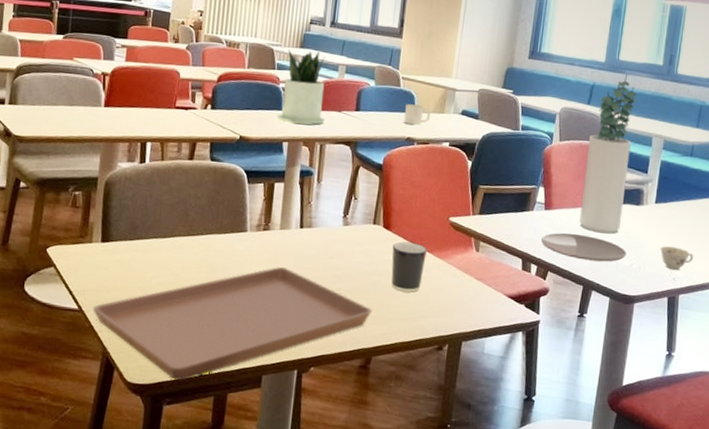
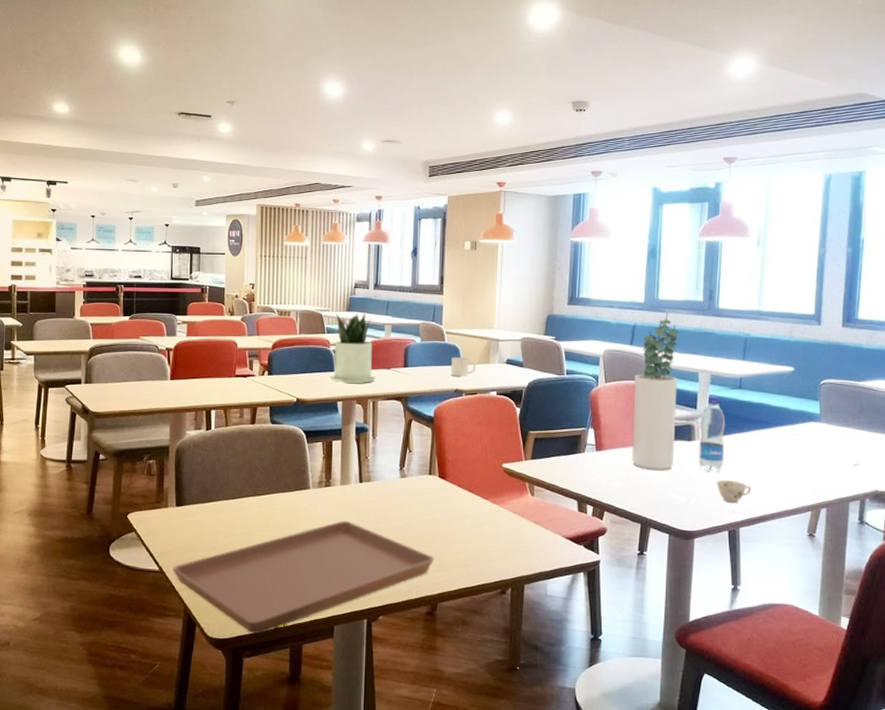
mug: present [391,241,427,293] -> none [449,490,483,539]
plate: present [541,233,626,262] -> none [595,472,682,499]
bottle: none [645,161,675,238] -> present [699,396,726,472]

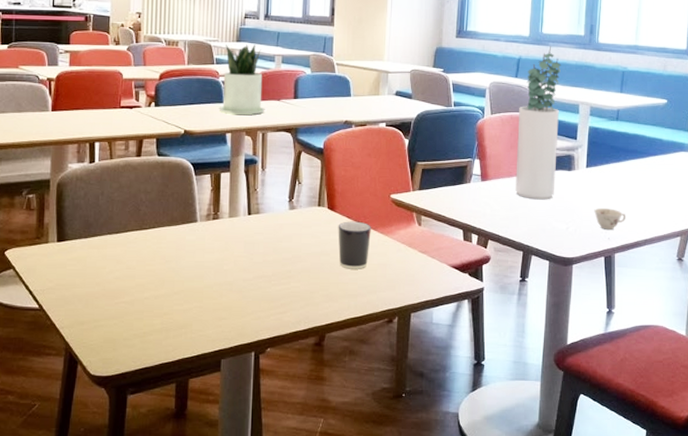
tray: present [172,521,435,634] -> none [52,254,323,370]
mug: none [449,490,483,539] -> present [338,221,371,269]
mug: present [450,357,477,377] -> none [340,89,366,109]
bottle: present [699,396,726,472] -> none [578,127,604,200]

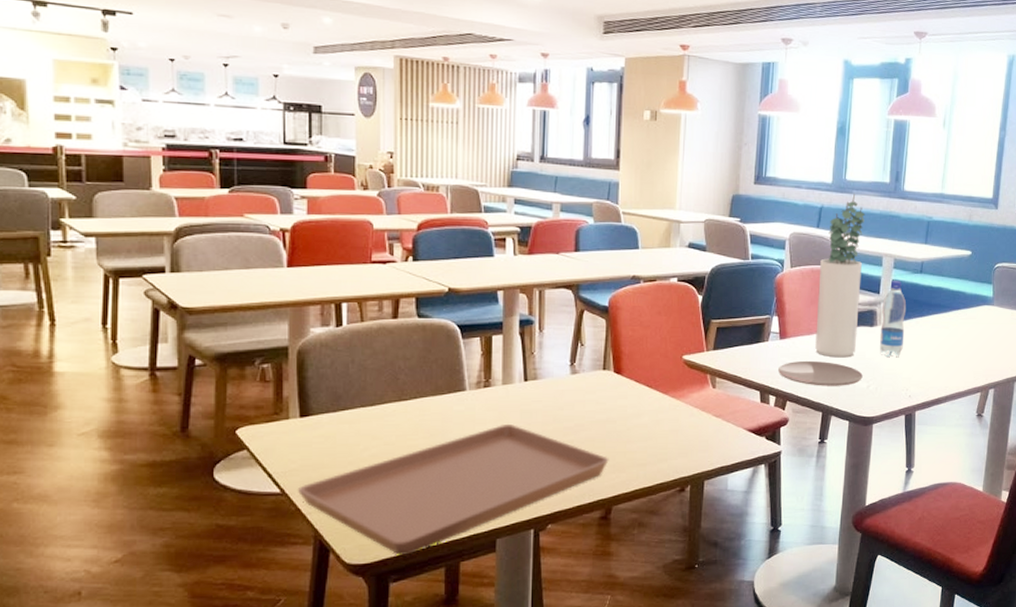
tray: none [52,254,323,370] -> present [297,425,609,555]
planter: present [219,44,265,116] -> none [488,190,542,271]
mug: present [338,221,371,269] -> none [625,385,662,437]
plate: none [480,202,562,227] -> present [778,360,863,386]
bottle: none [578,127,604,200] -> present [880,281,907,357]
teacup: present [594,208,626,230] -> none [895,365,927,387]

